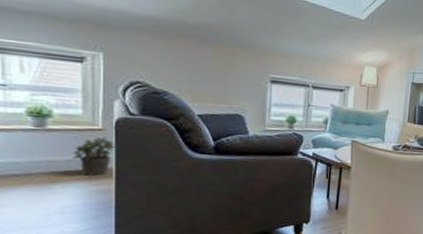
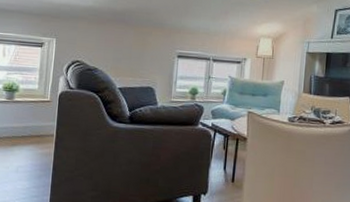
potted plant: present [73,136,117,176] -> none [28,107,58,141]

